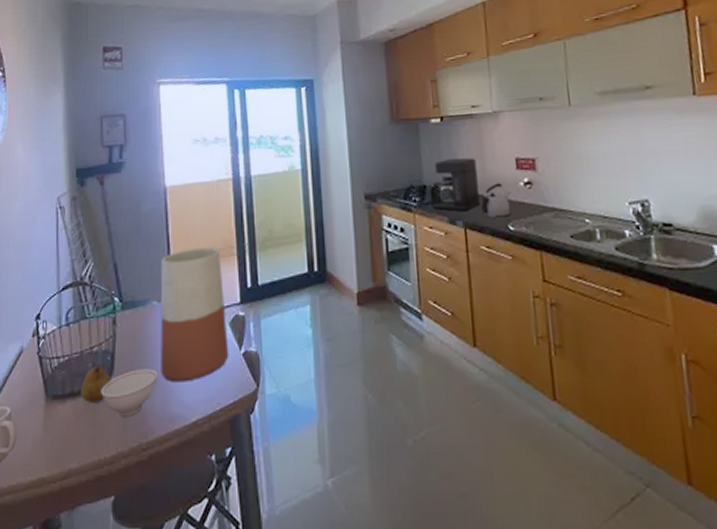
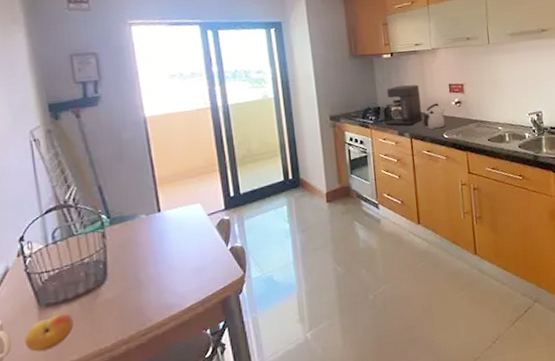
fruit: none [29,409,76,452] -> present [24,312,74,352]
fruit: present [80,364,111,403] -> none [74,272,106,306]
bowl: present [101,369,158,417] -> none [96,270,152,312]
vase: present [160,247,229,383] -> none [146,166,217,279]

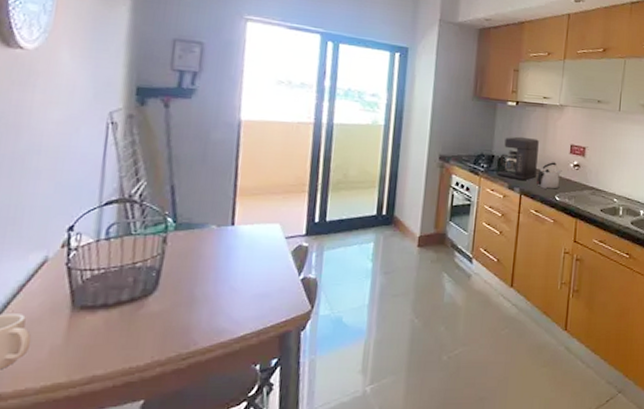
fruit: present [24,312,74,352] -> none [45,319,108,358]

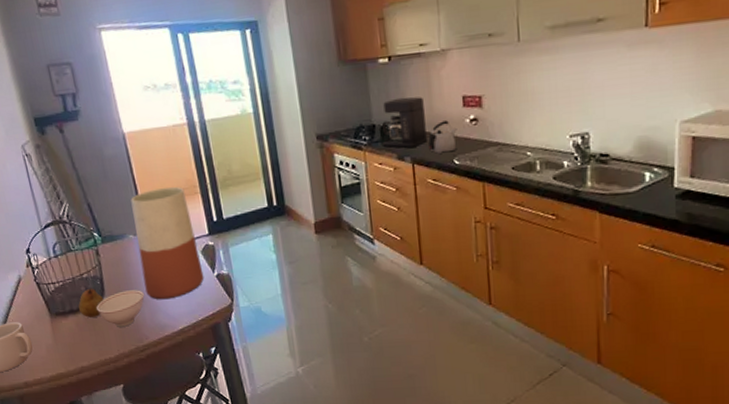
fruit: none [115,279,154,315] -> present [78,288,104,318]
bowl: none [140,286,209,329] -> present [96,290,144,327]
vase: none [211,181,292,301] -> present [130,187,204,300]

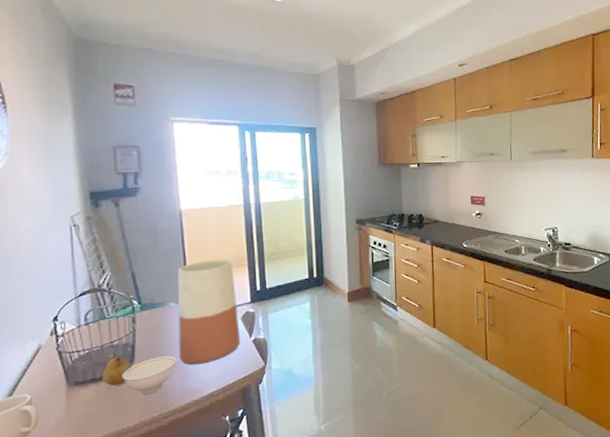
coffee maker: present [382,97,427,149] -> none [409,194,444,234]
kettle: present [428,120,457,154] -> none [445,213,466,238]

